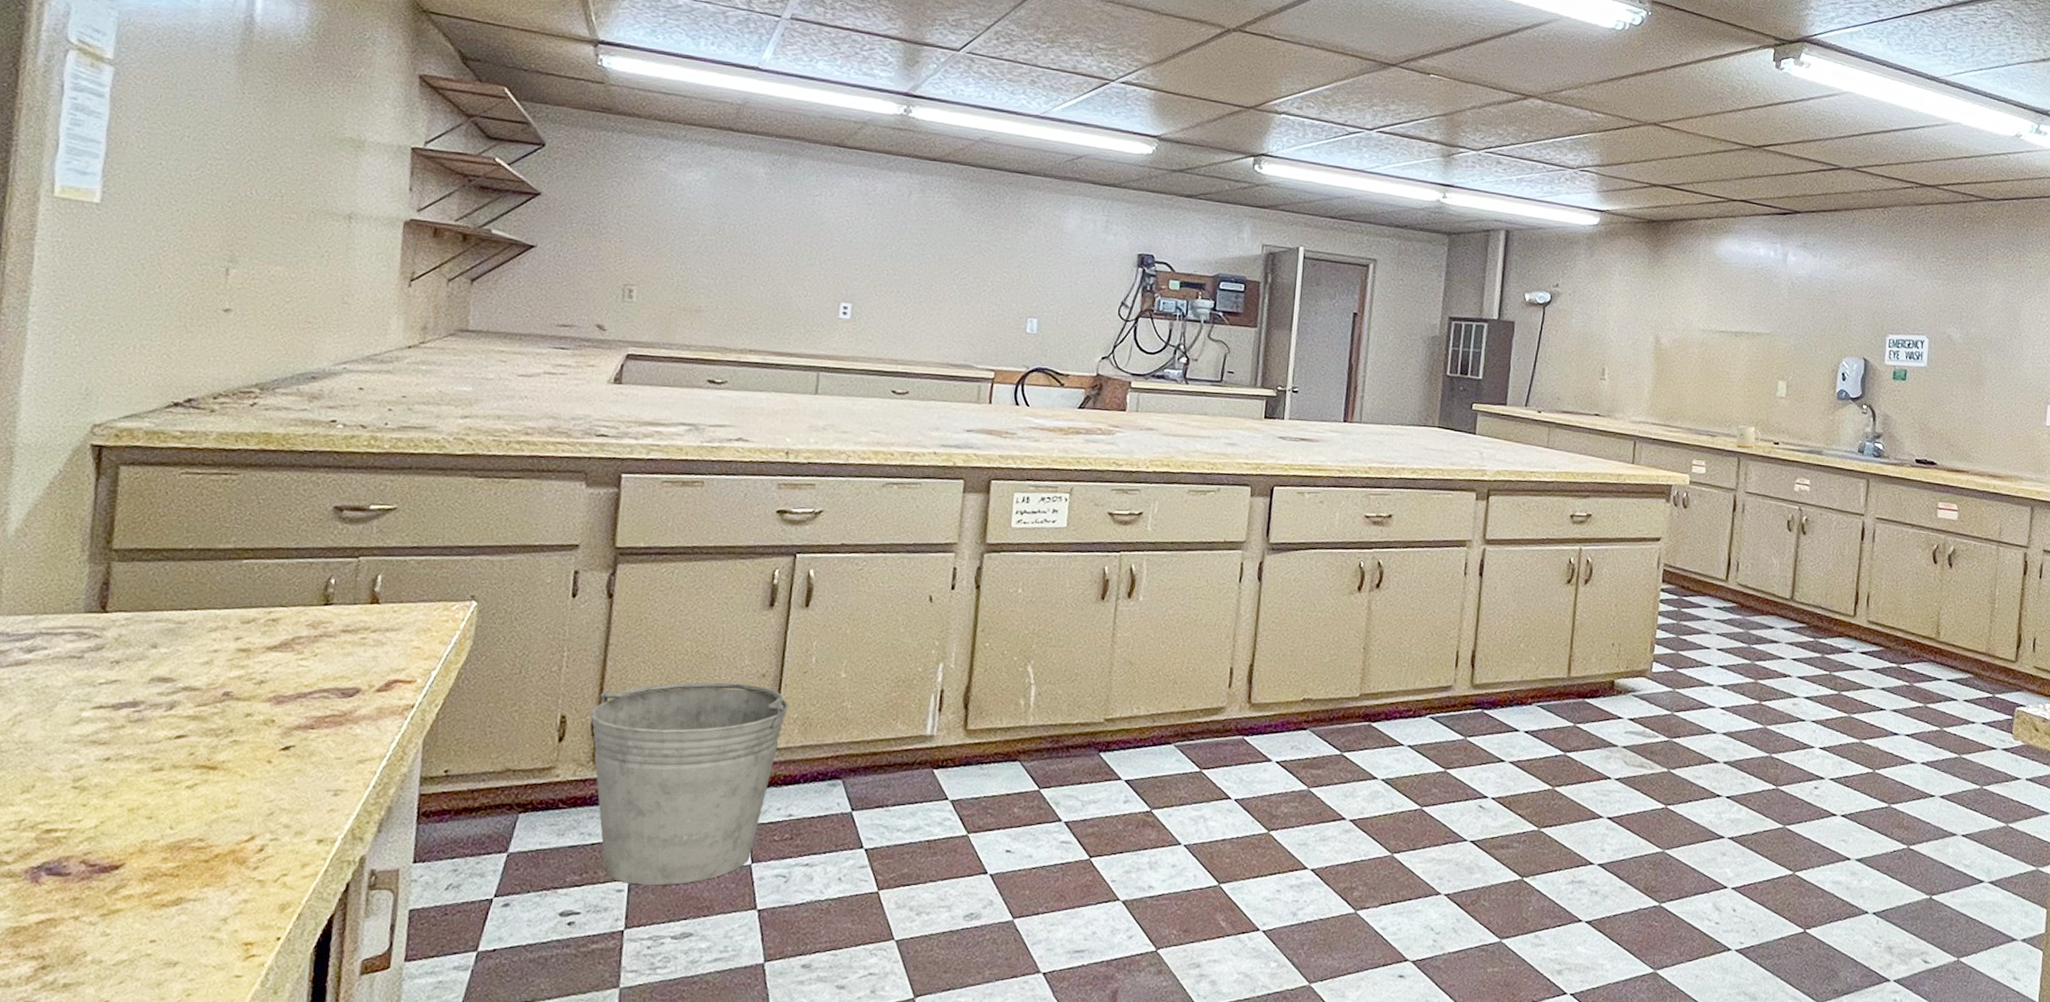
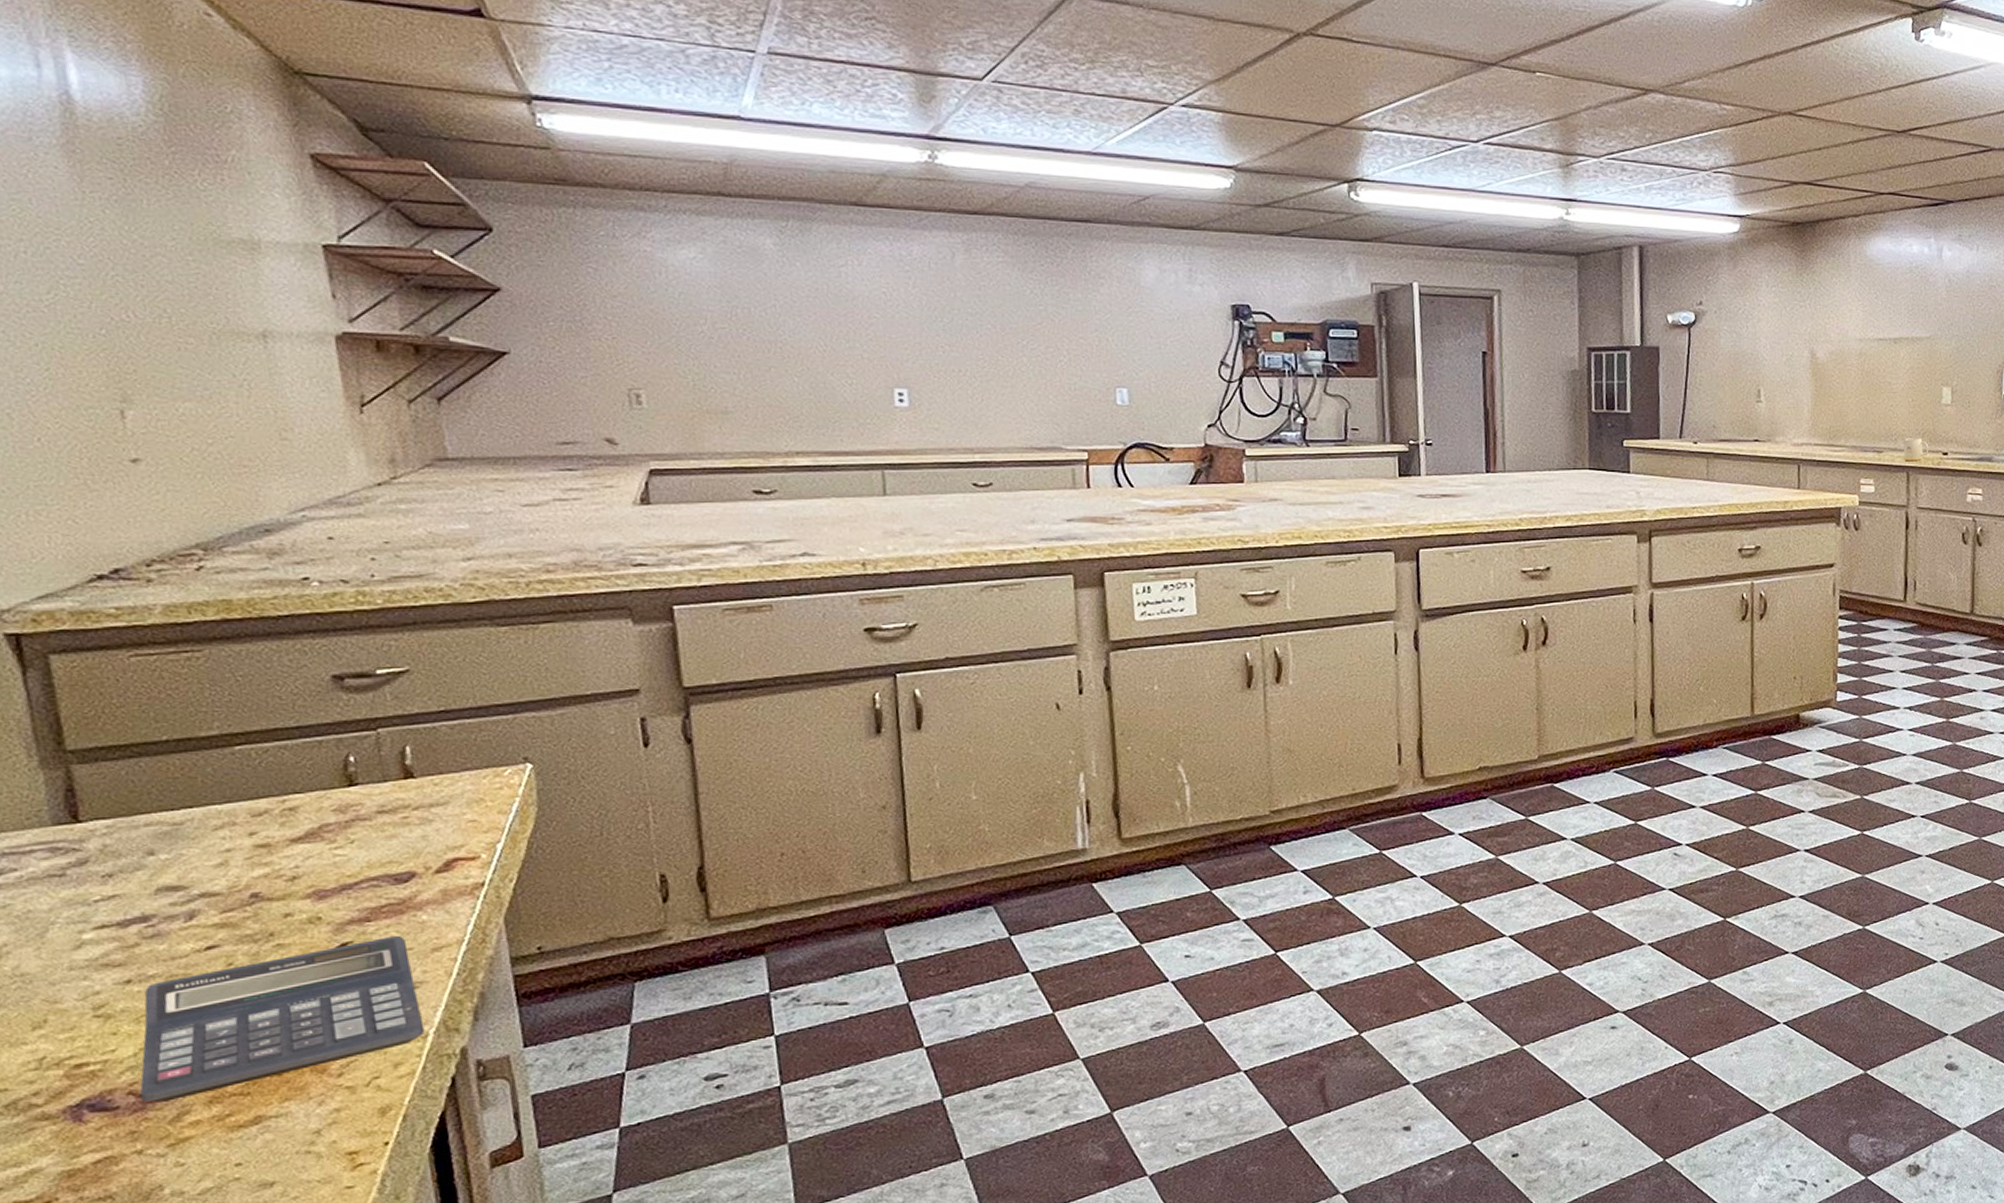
calculator: none [89,744,339,874] -> present [139,935,425,1102]
bucket: present [589,682,789,886] -> none [692,817,920,1039]

